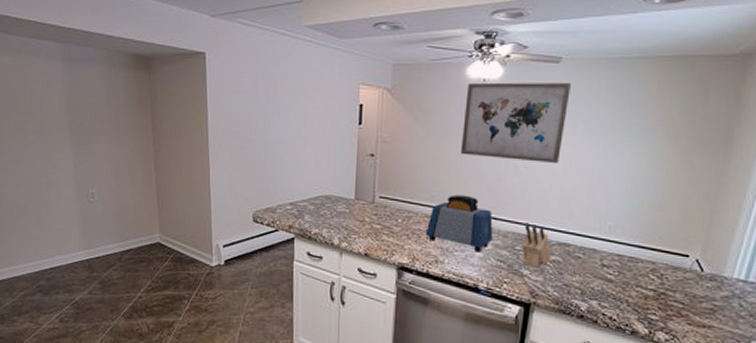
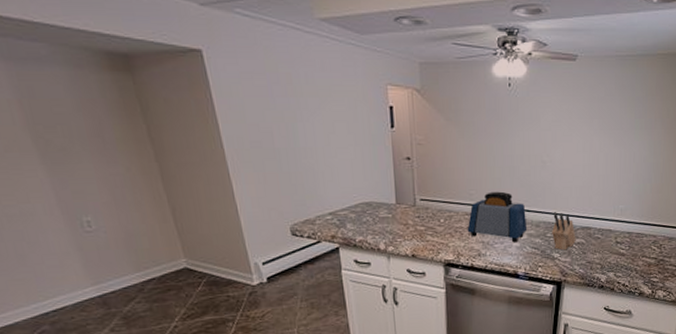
wall art: present [460,82,571,164] -> none [492,80,586,157]

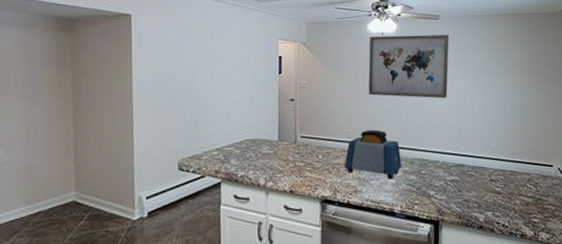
wall art: none [492,80,586,157] -> present [368,35,449,99]
knife block: present [552,212,576,251] -> none [426,149,451,188]

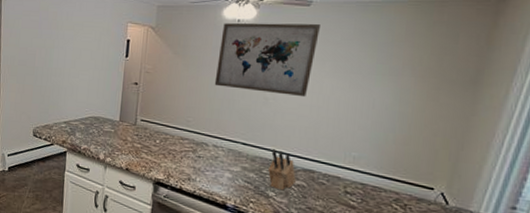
toaster: present [344,129,402,180] -> none [180,121,242,174]
knife block: none [426,149,451,188] -> present [268,149,296,191]

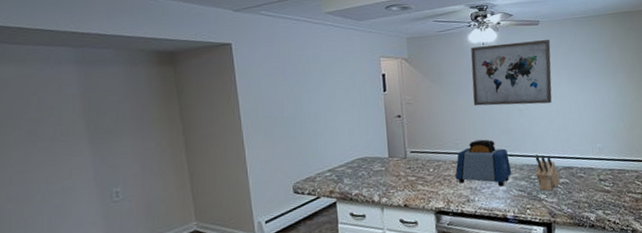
toaster: none [180,121,242,174] -> present [455,139,512,187]

